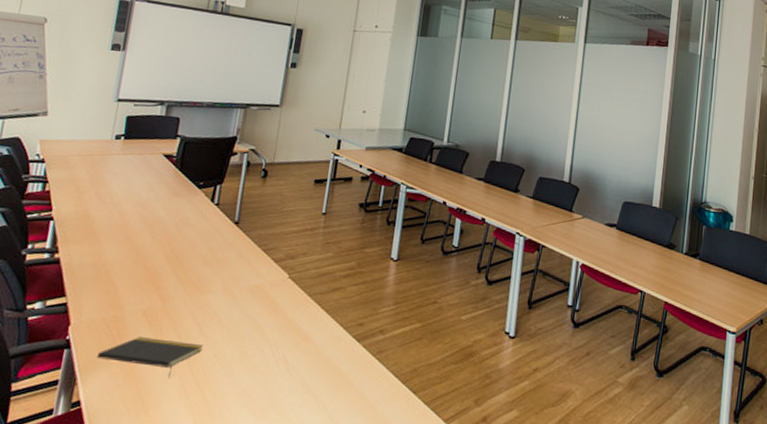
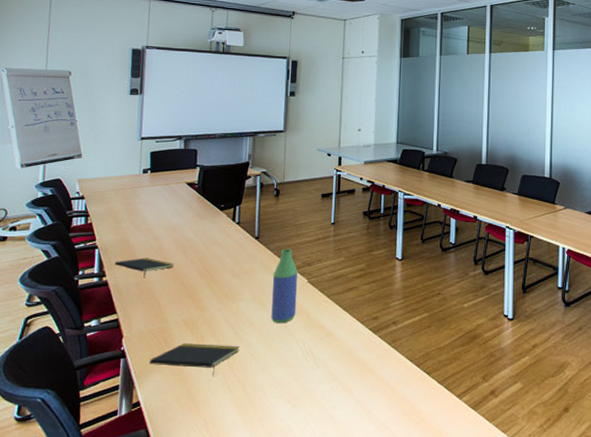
notepad: none [70,235,139,258] -> present [114,258,174,278]
bottle: none [242,237,279,323] -> present [271,248,298,324]

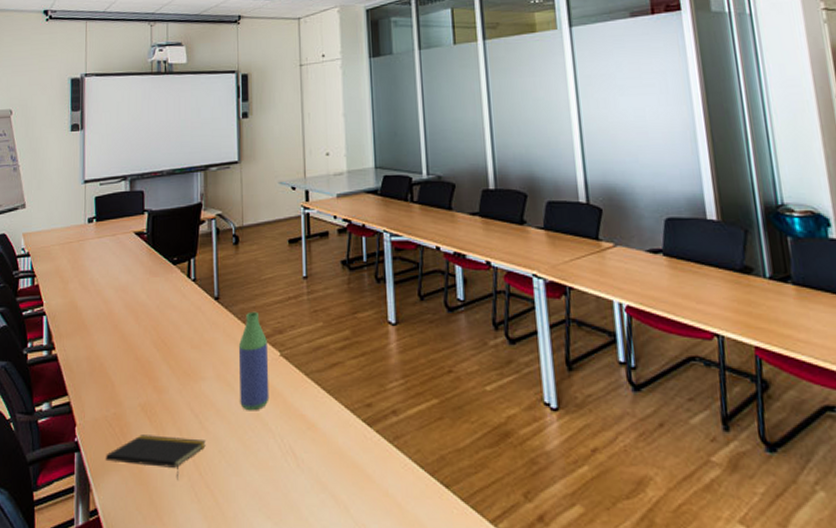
notepad: present [114,258,174,278] -> none [63,326,127,351]

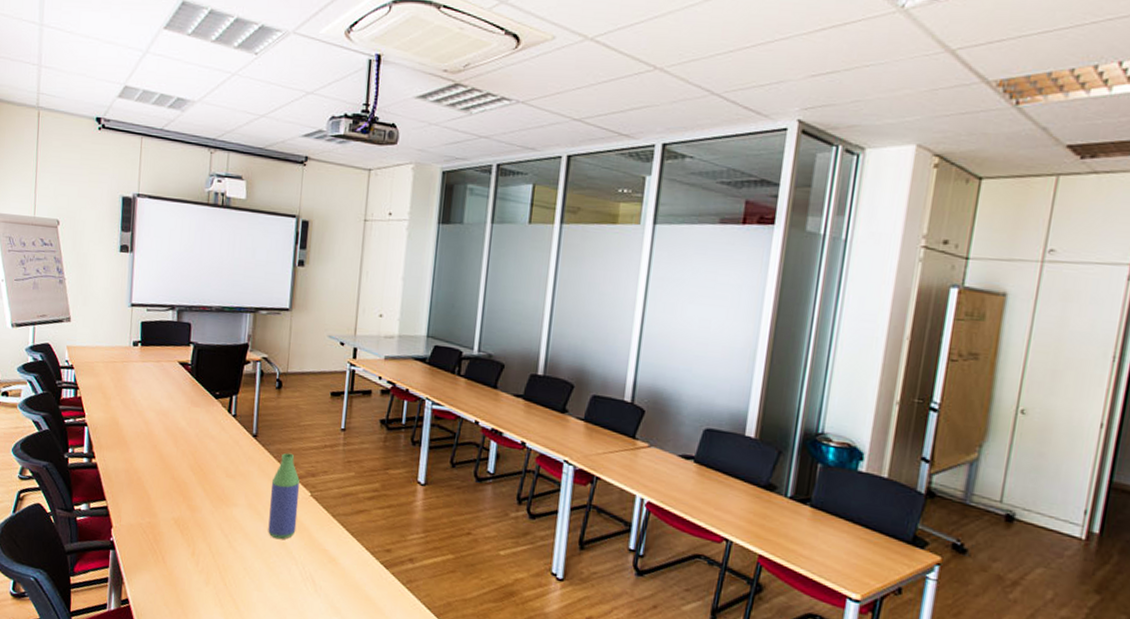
notepad: present [105,435,206,479] -> none [138,544,233,586]

